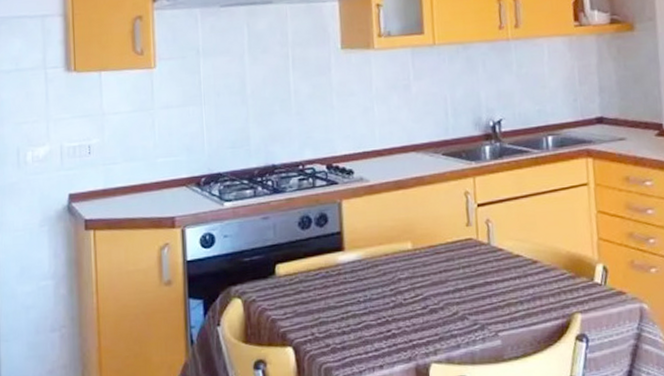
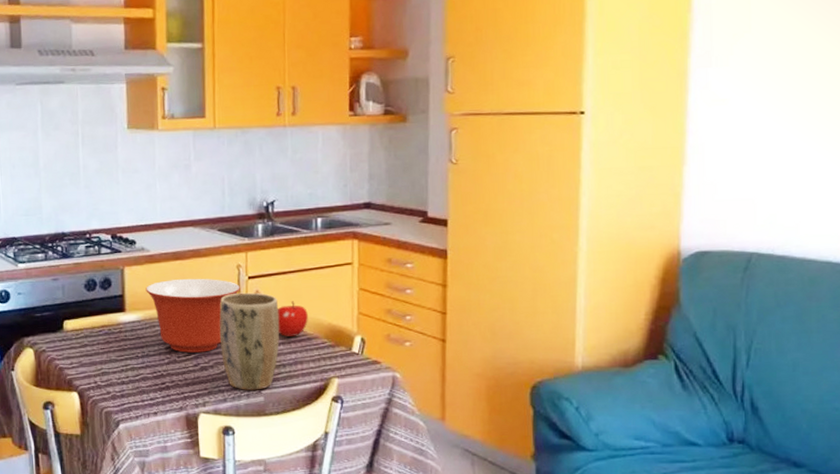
mixing bowl: none [366,208,470,294] -> present [146,278,240,353]
plant pot: none [448,221,515,334] -> present [219,292,280,390]
fruit: none [511,229,545,269] -> present [277,301,308,337]

